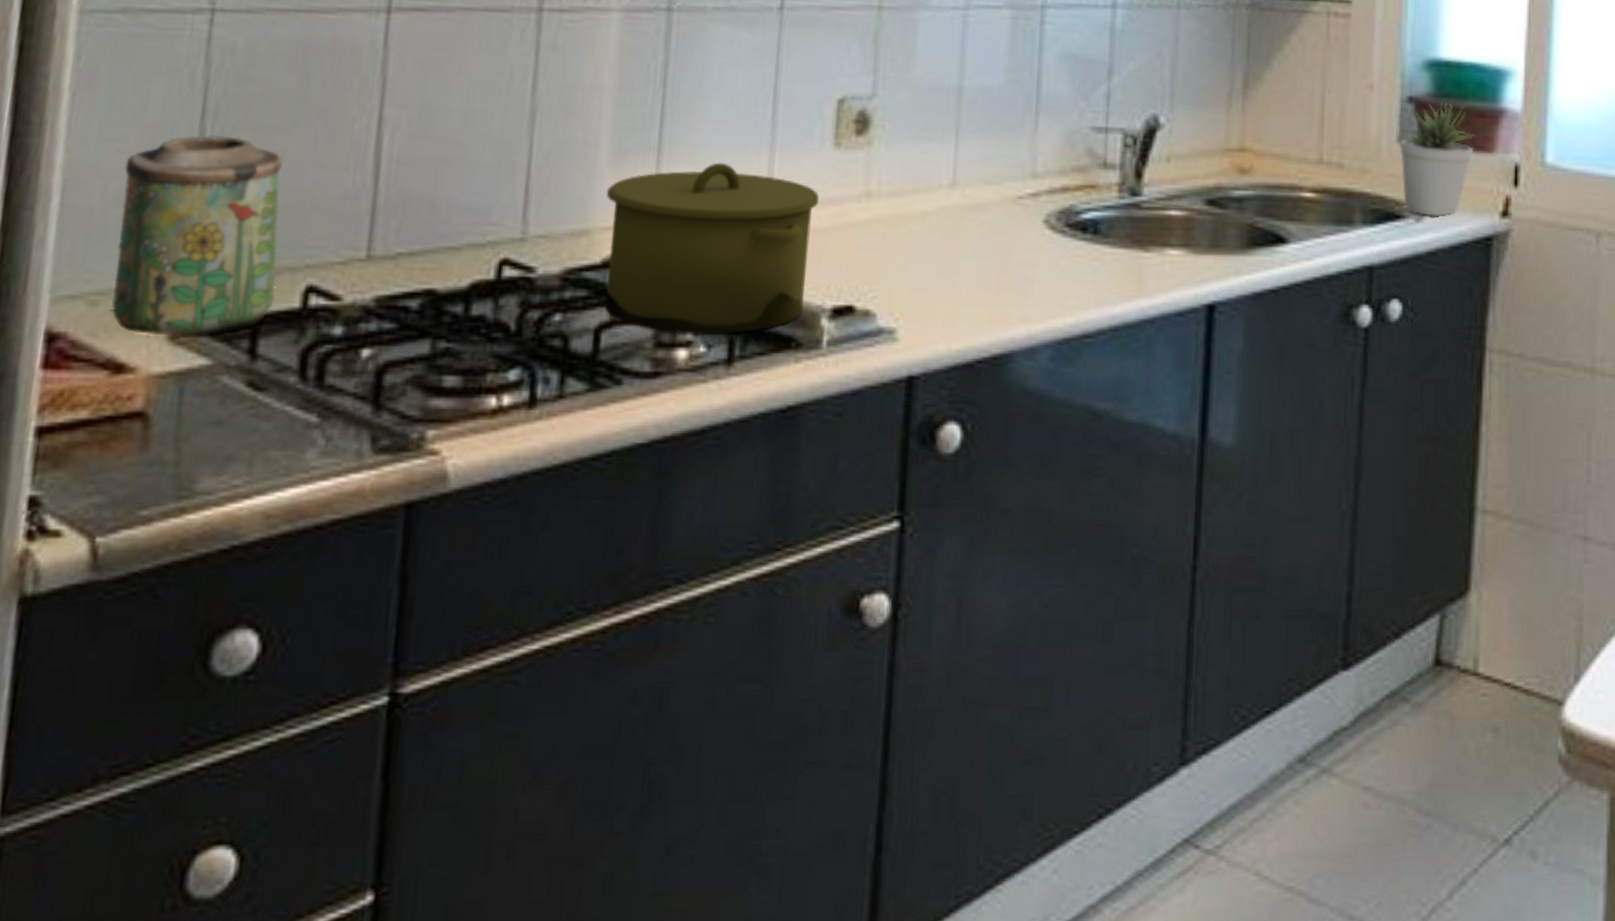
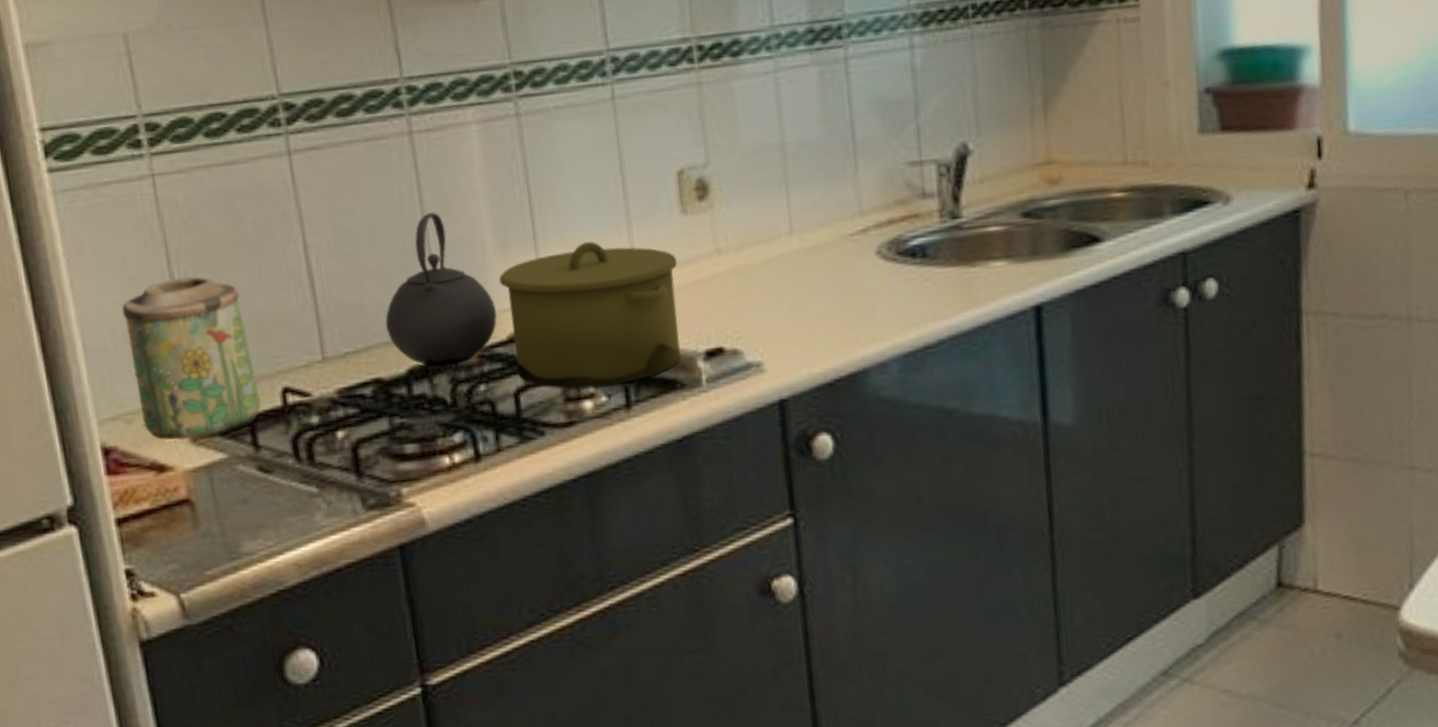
kettle: none [455,102,596,285] -> present [385,212,497,367]
potted plant: present [1399,101,1476,218] -> none [1200,87,1276,198]

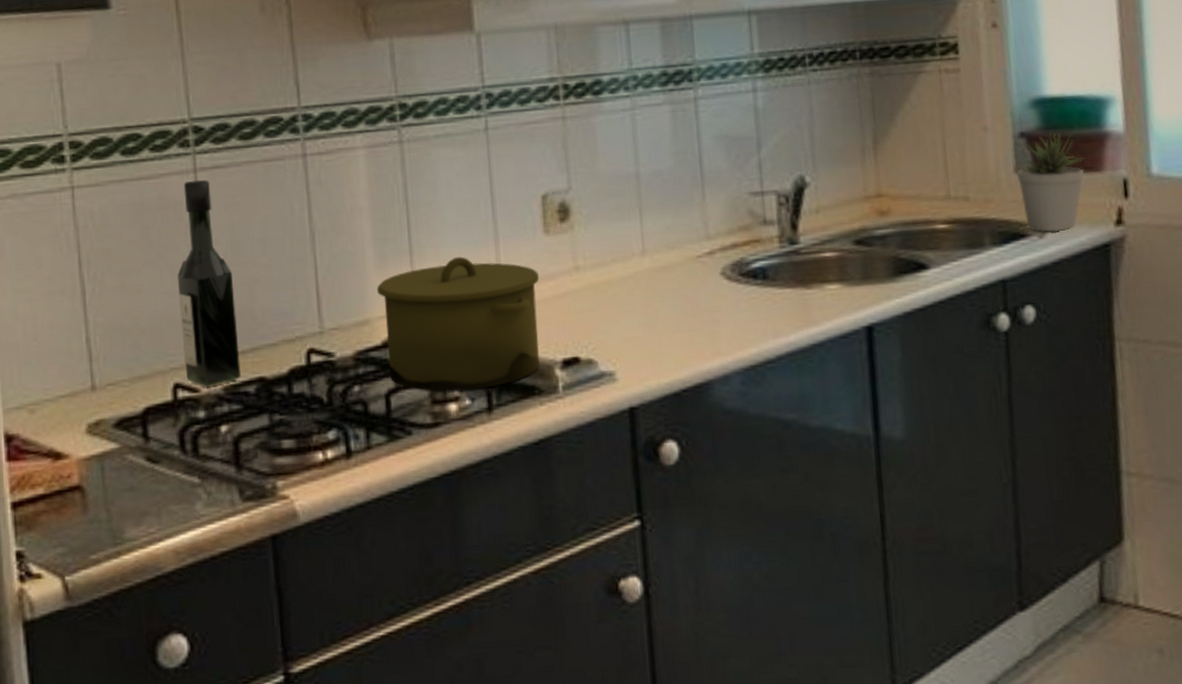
canister: present [121,276,261,440] -> none [34,279,154,430]
bottle: none [277,163,356,391] -> present [177,179,241,387]
kettle: present [385,212,497,367] -> none [271,226,373,368]
potted plant: none [1200,87,1276,198] -> present [1016,132,1085,232]

